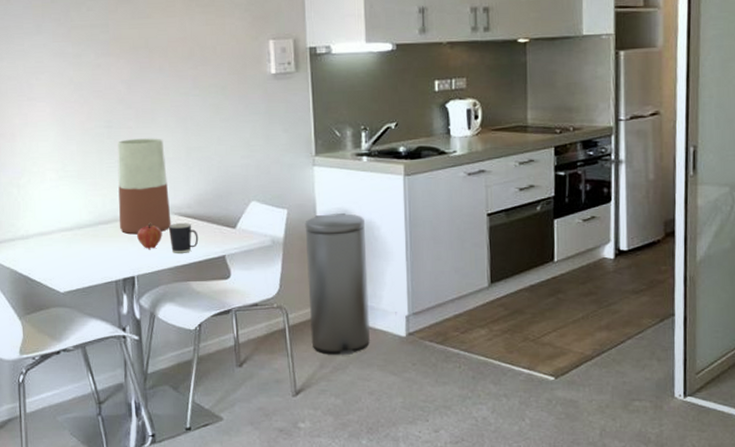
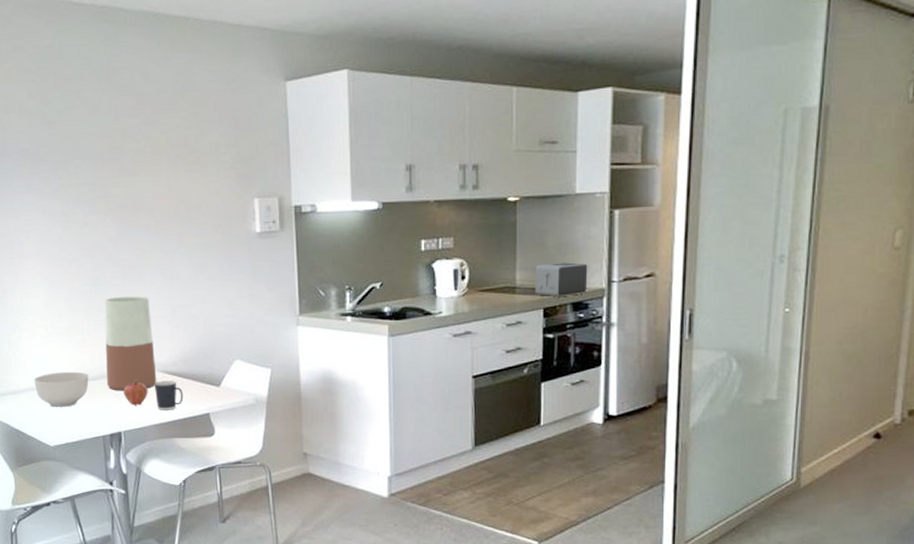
bowl: none [43,215,101,252] -> present [34,371,89,407]
pedal bin: present [305,213,370,356] -> none [288,373,352,515]
toaster: none [546,101,596,136] -> present [535,262,588,297]

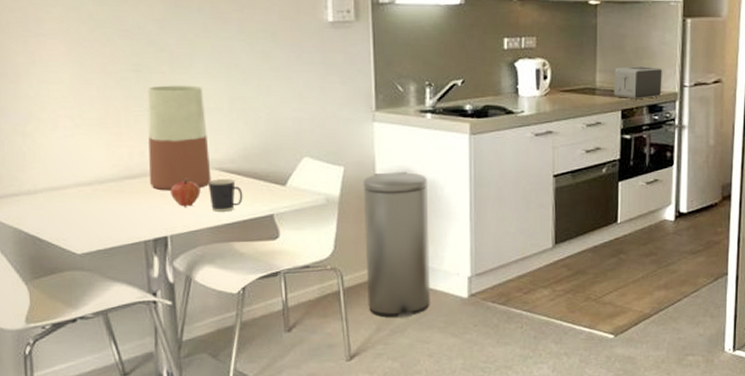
bowl: present [34,371,89,407] -> none [55,168,127,209]
pedal bin: none [288,373,352,515] -> present [363,172,430,318]

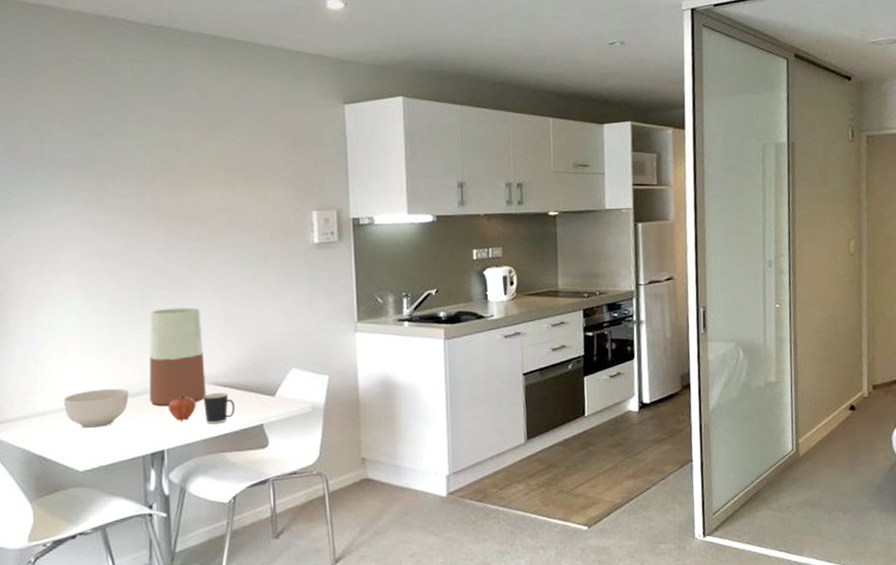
bowl: none [55,168,127,209] -> present [63,388,129,428]
pedal bin: present [363,172,430,318] -> none [346,377,411,520]
toaster: present [614,66,662,100] -> none [574,268,619,299]

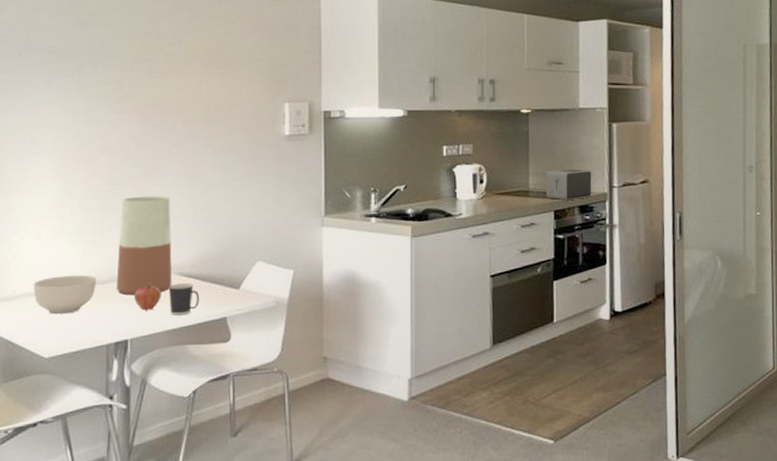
toaster: none [574,268,619,299] -> present [546,169,592,201]

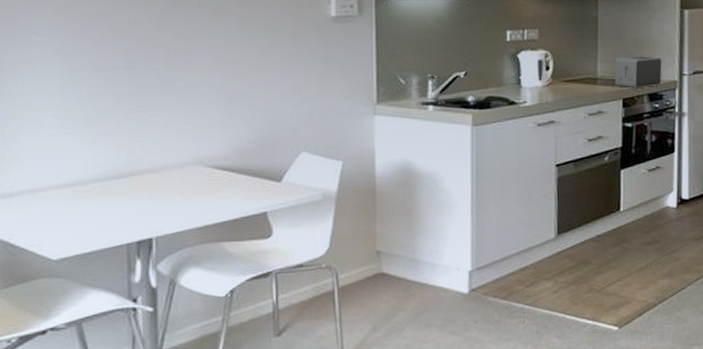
bowl: present [33,274,97,314] -> none [35,168,113,212]
vase: present [117,196,172,295] -> none [137,81,203,190]
fruit: present [134,283,162,311] -> none [159,177,191,207]
mug: present [169,284,200,315] -> none [200,177,236,211]

